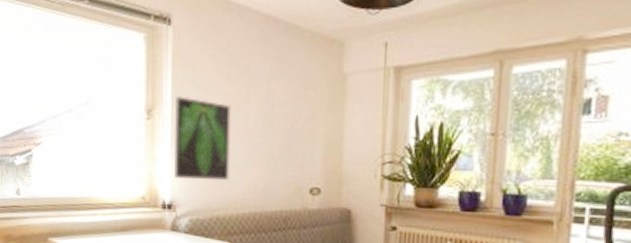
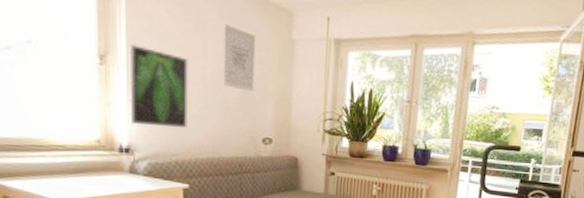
wall art: none [267,64,303,135] -> present [223,23,256,91]

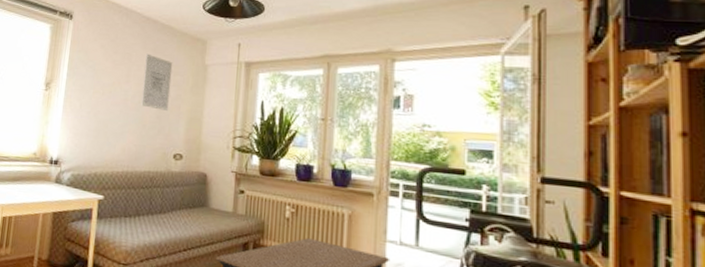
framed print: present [129,45,188,127] -> none [62,74,114,143]

